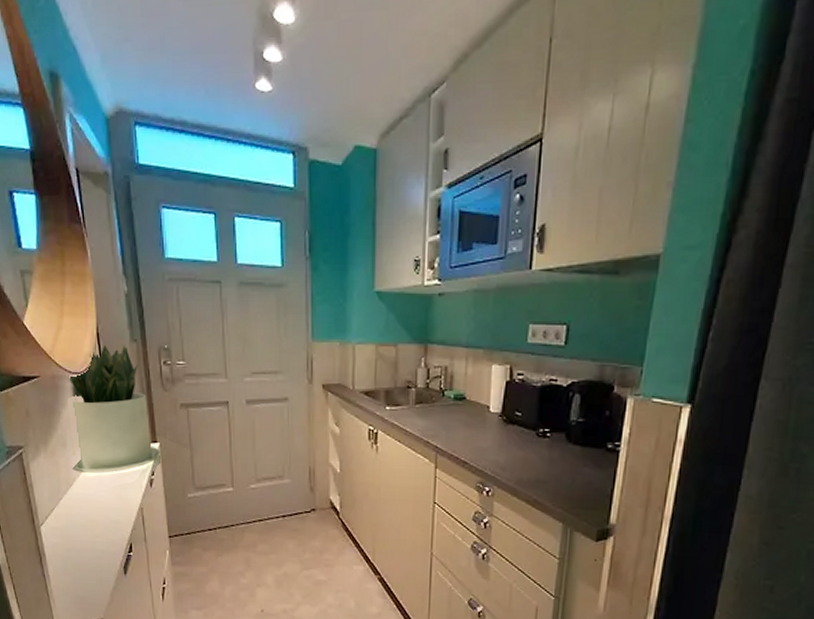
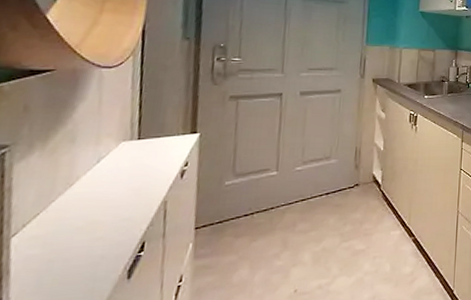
planter: present [68,345,160,474] -> none [75,41,199,170]

